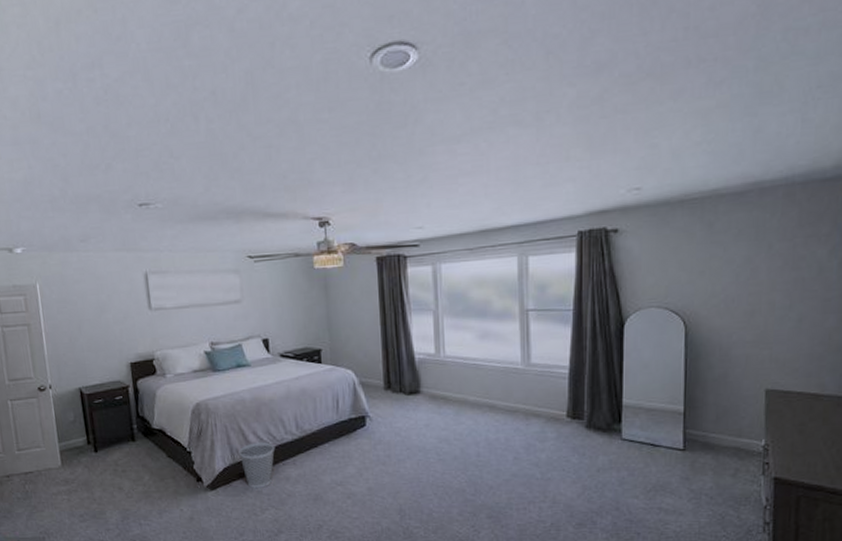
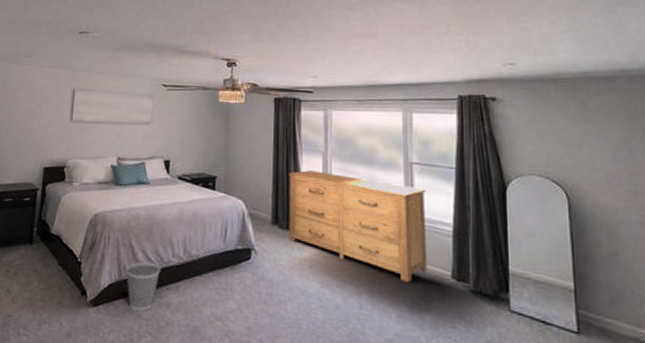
dresser: none [399,330,543,427] -> present [289,170,427,282]

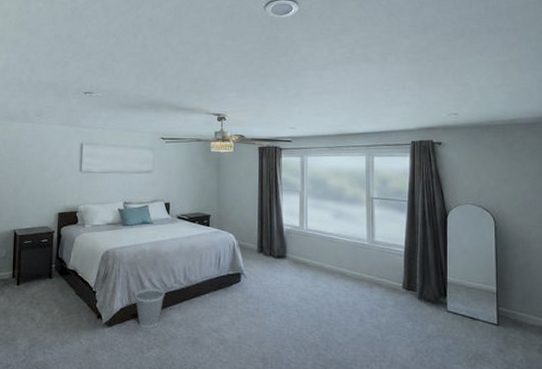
dresser: present [289,170,427,282] -> none [272,207,384,294]

